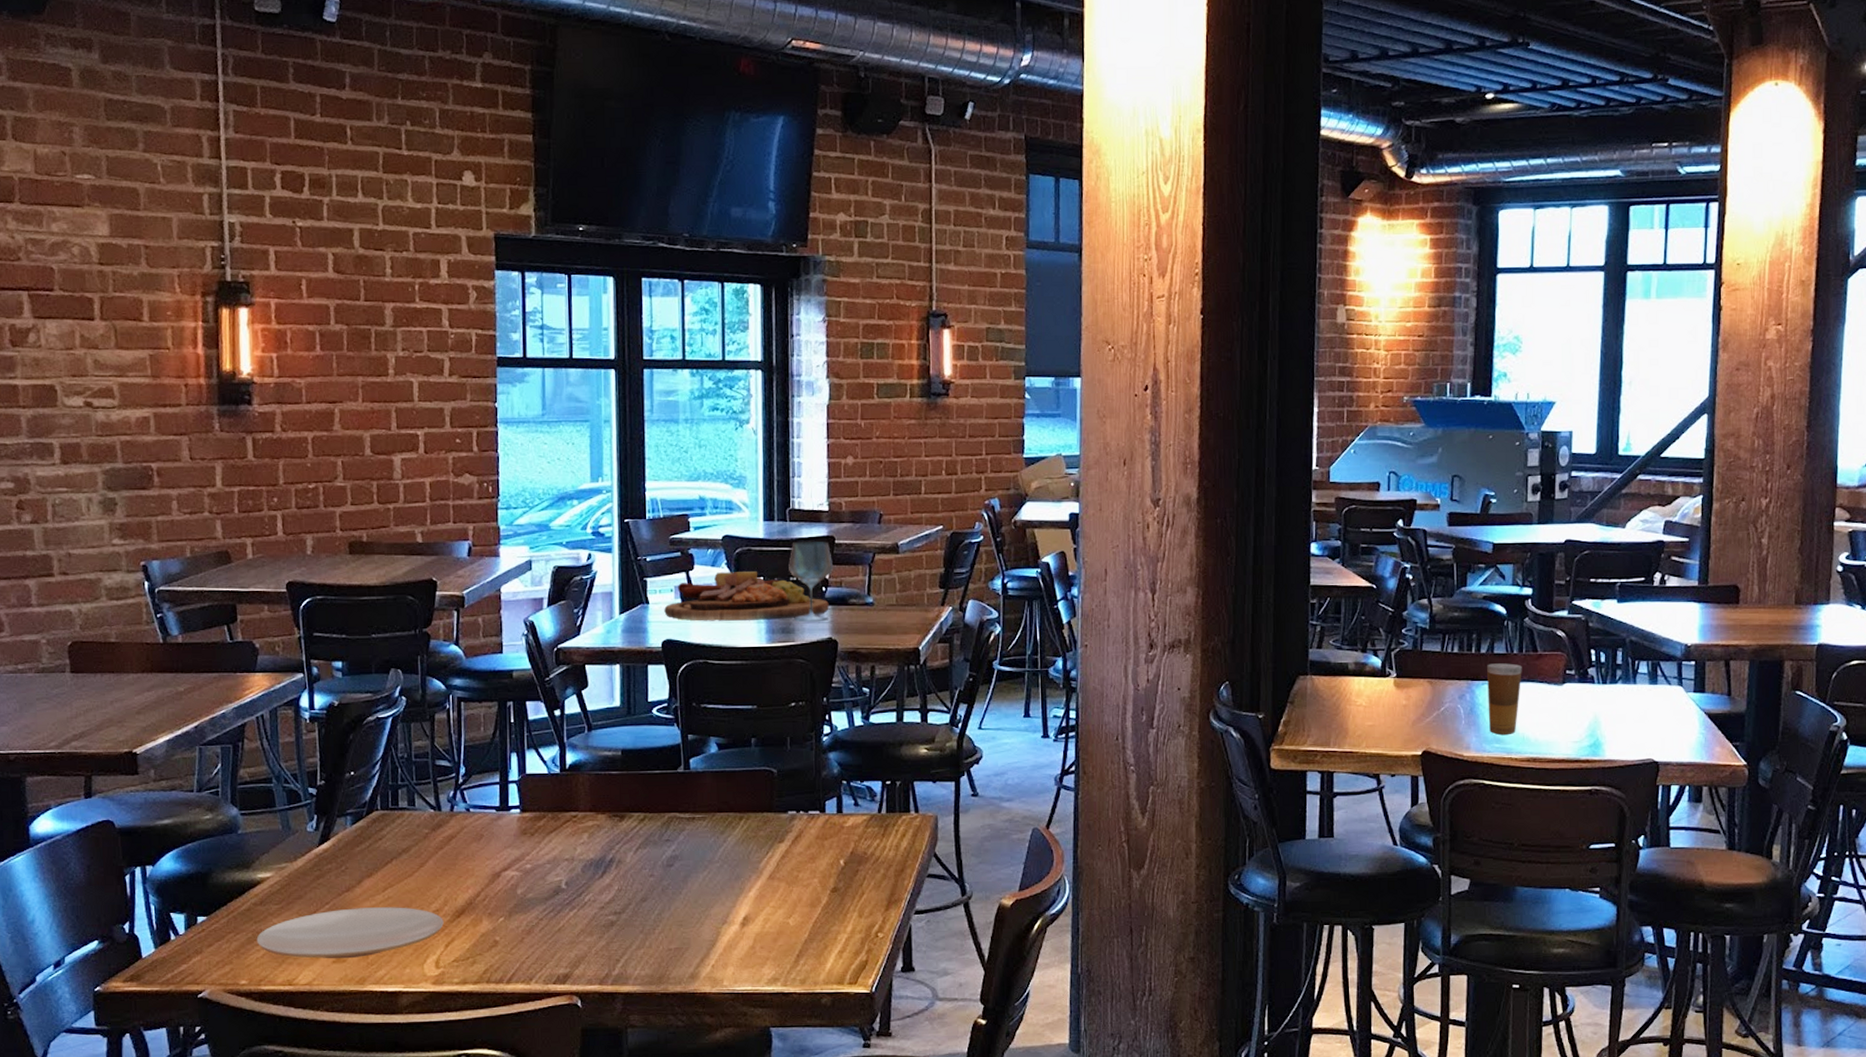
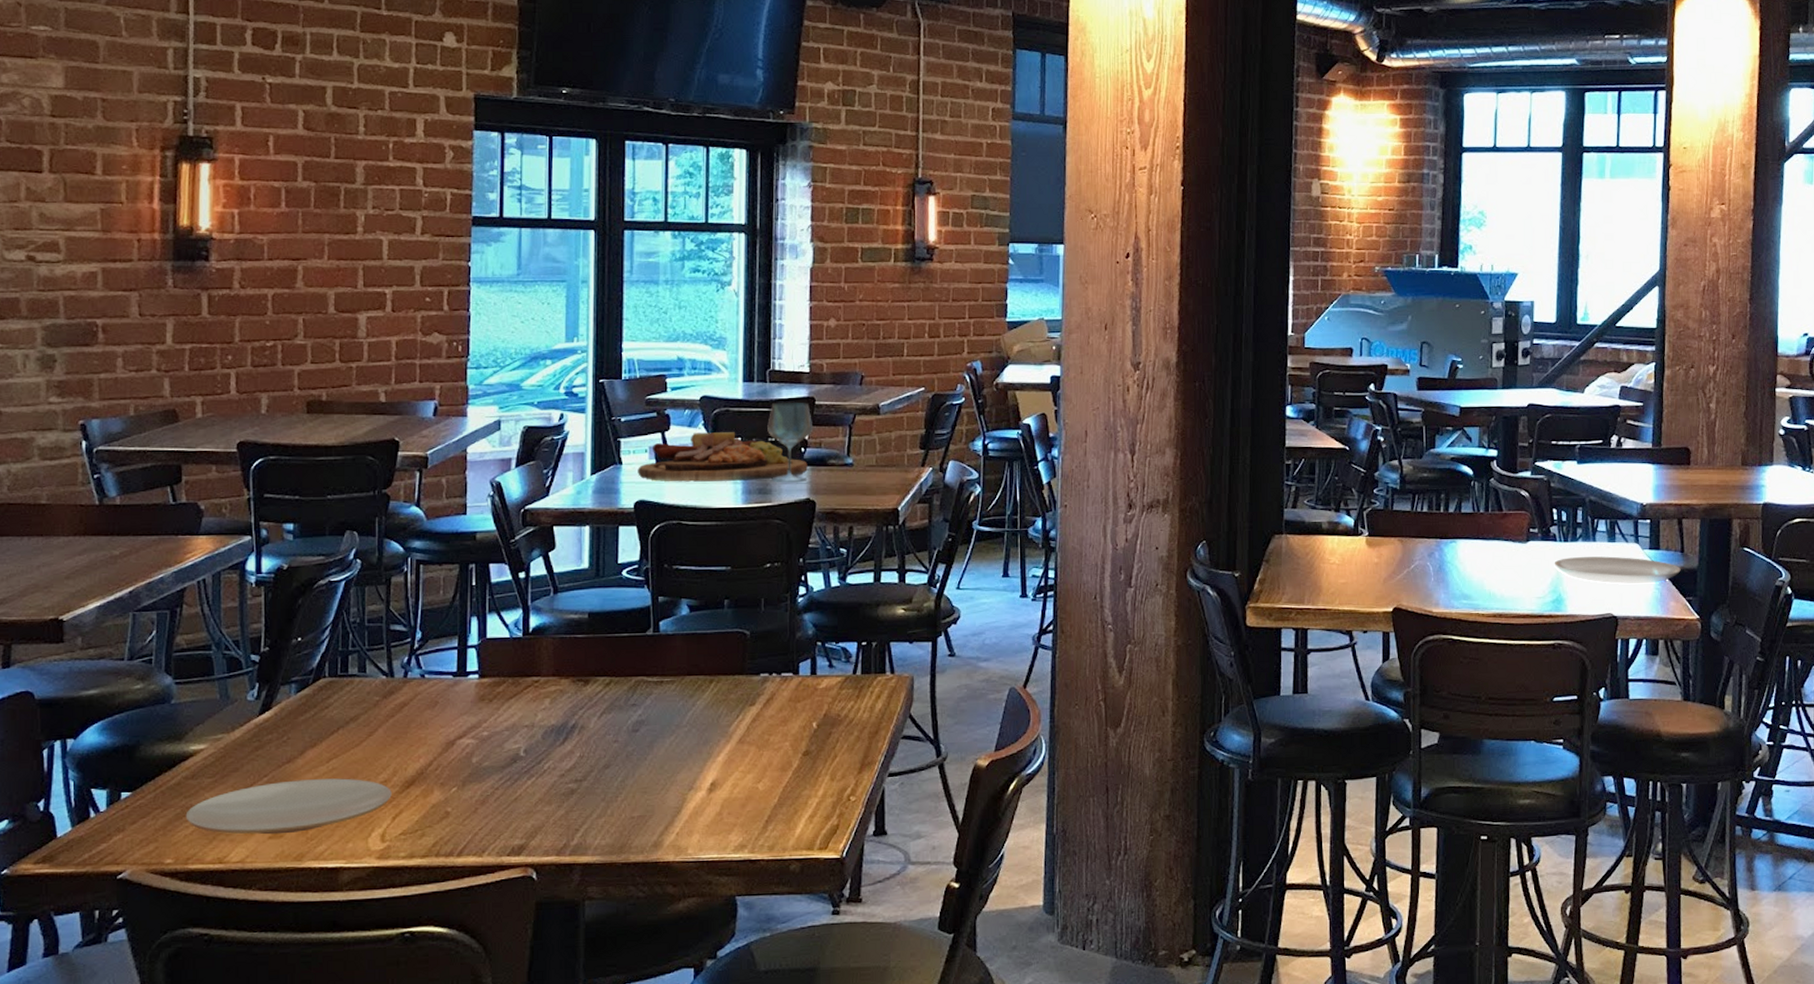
beverage cup: present [1487,663,1522,736] -> none [1455,522,1488,592]
plate: none [1591,699,1727,729] -> present [1554,556,1681,584]

